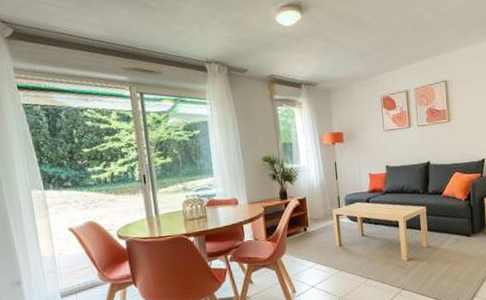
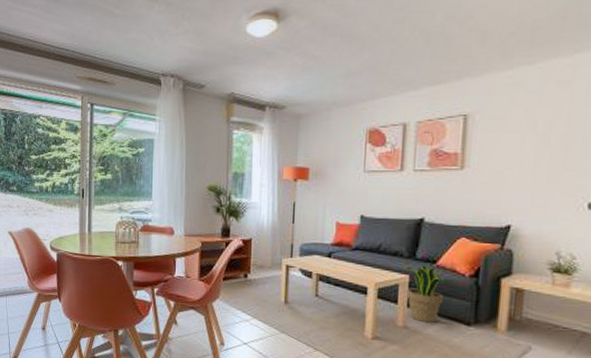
potted plant: none [422,196,451,240] -> present [405,264,446,323]

